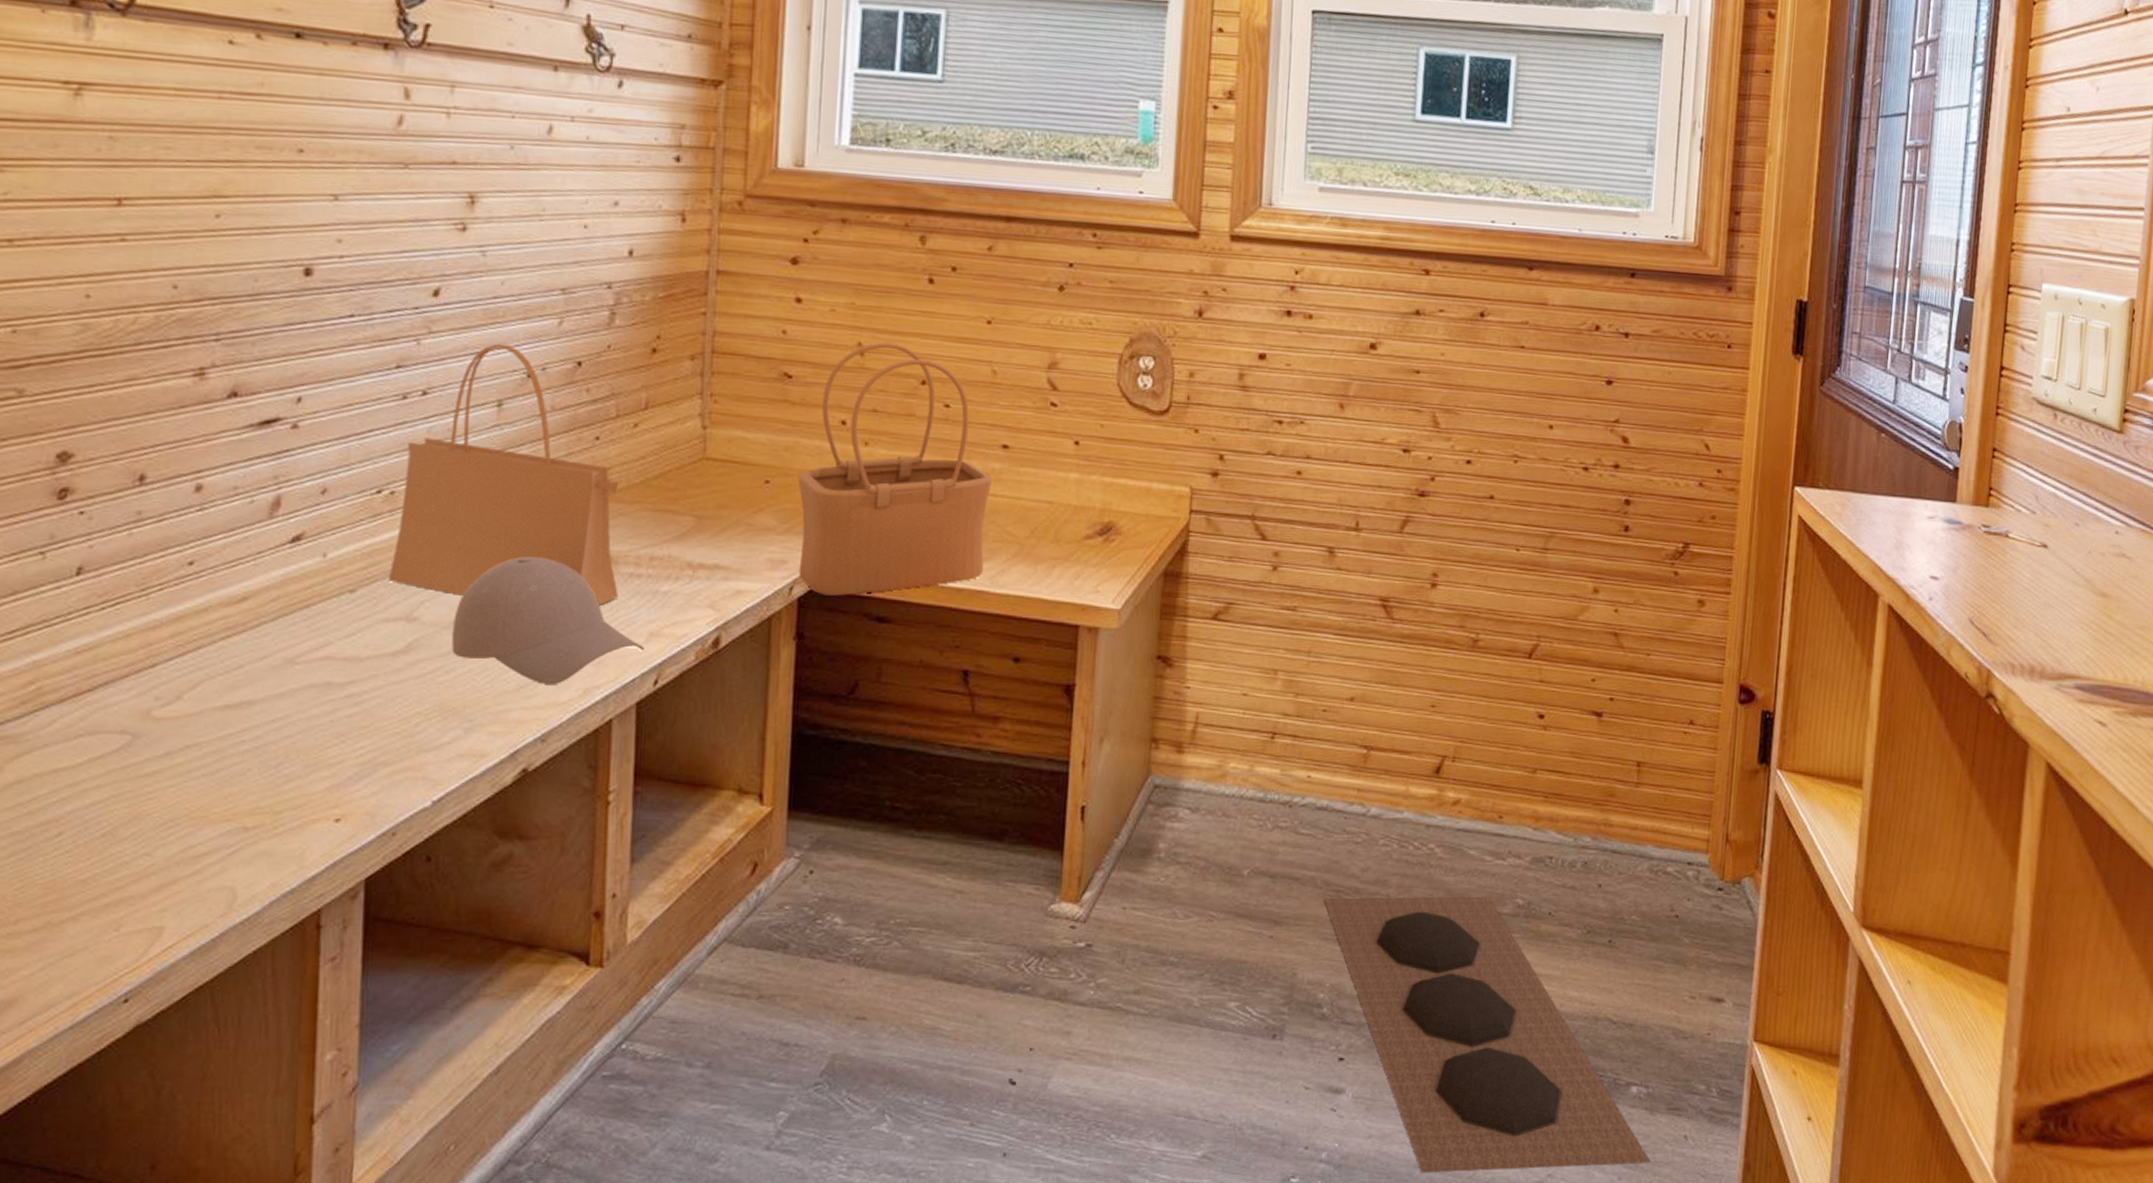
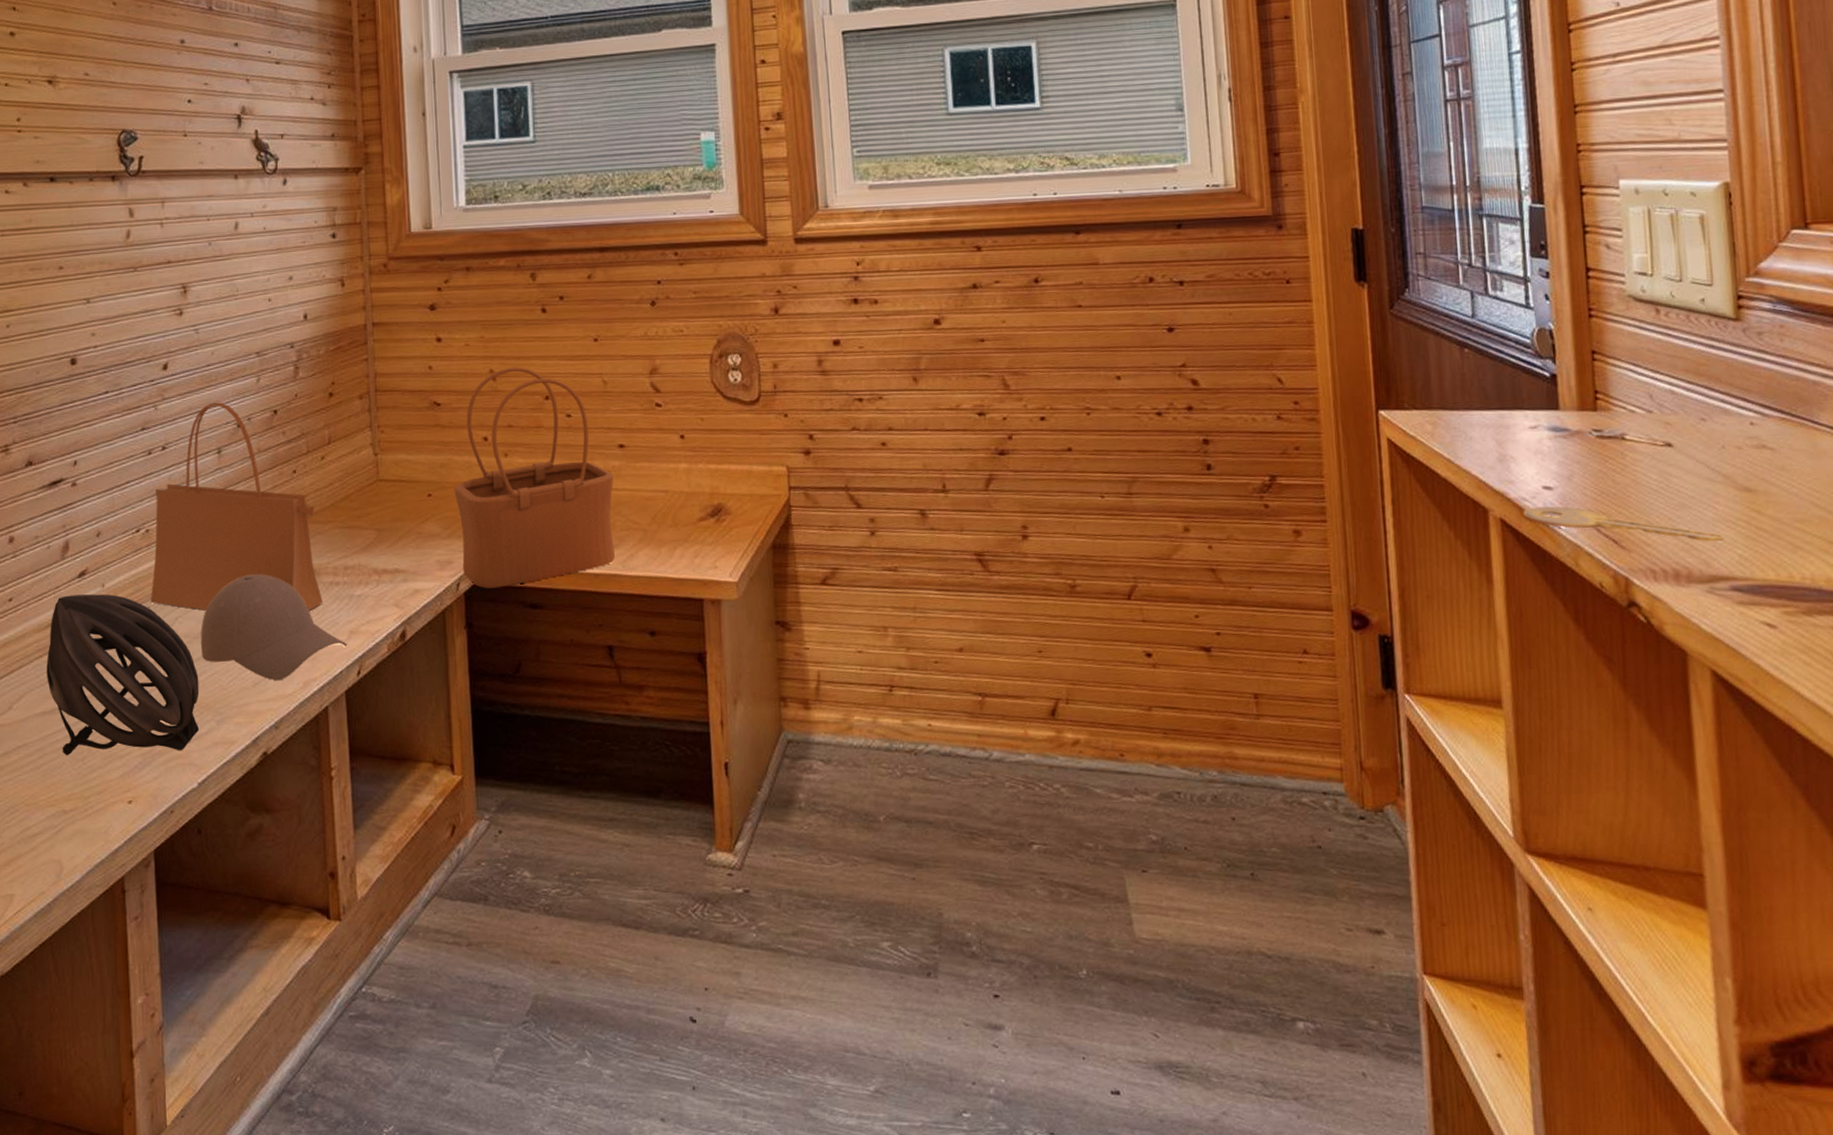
bicycle helmet: none [234,563,446,762] -> present [46,594,200,756]
doormat: present [1324,896,1652,1174] -> none [960,833,1331,1110]
key: none [1909,595,2077,642] -> present [1523,506,1725,542]

